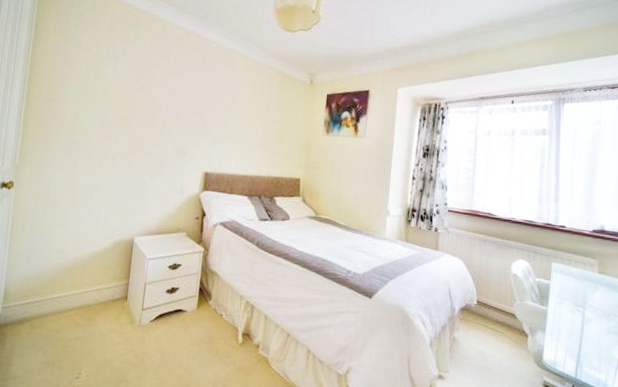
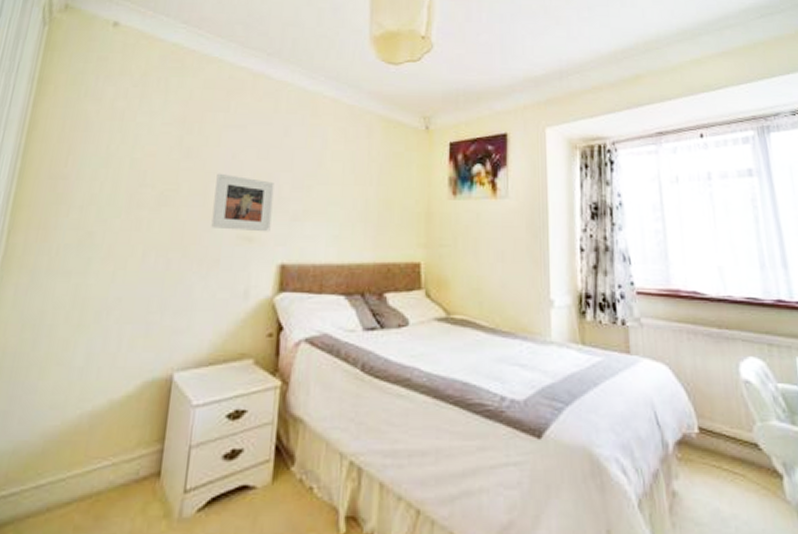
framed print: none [158,105,202,150] -> present [211,173,275,232]

